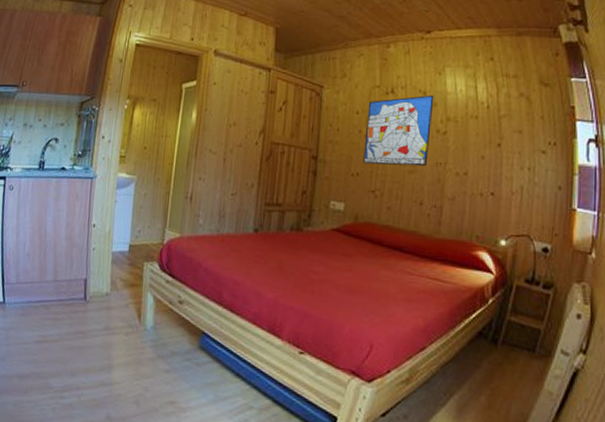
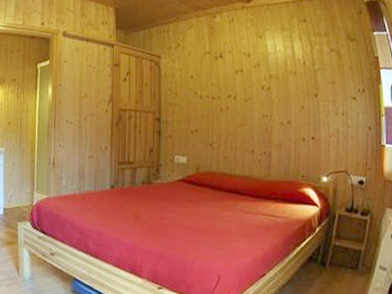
wall art: present [363,94,434,167] -> none [200,56,258,121]

